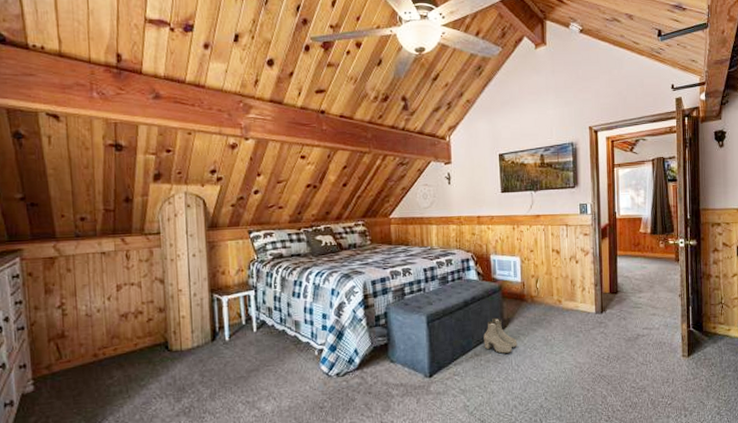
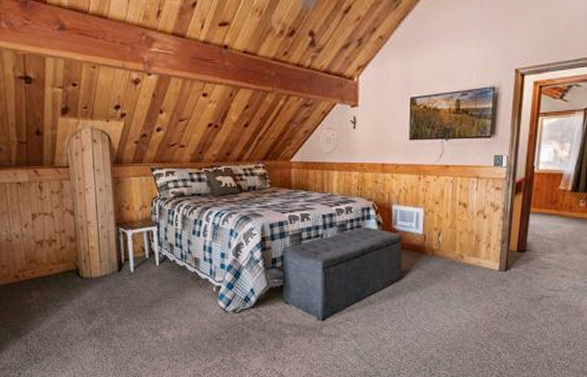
boots: present [483,317,517,354] -> none [379,268,413,304]

